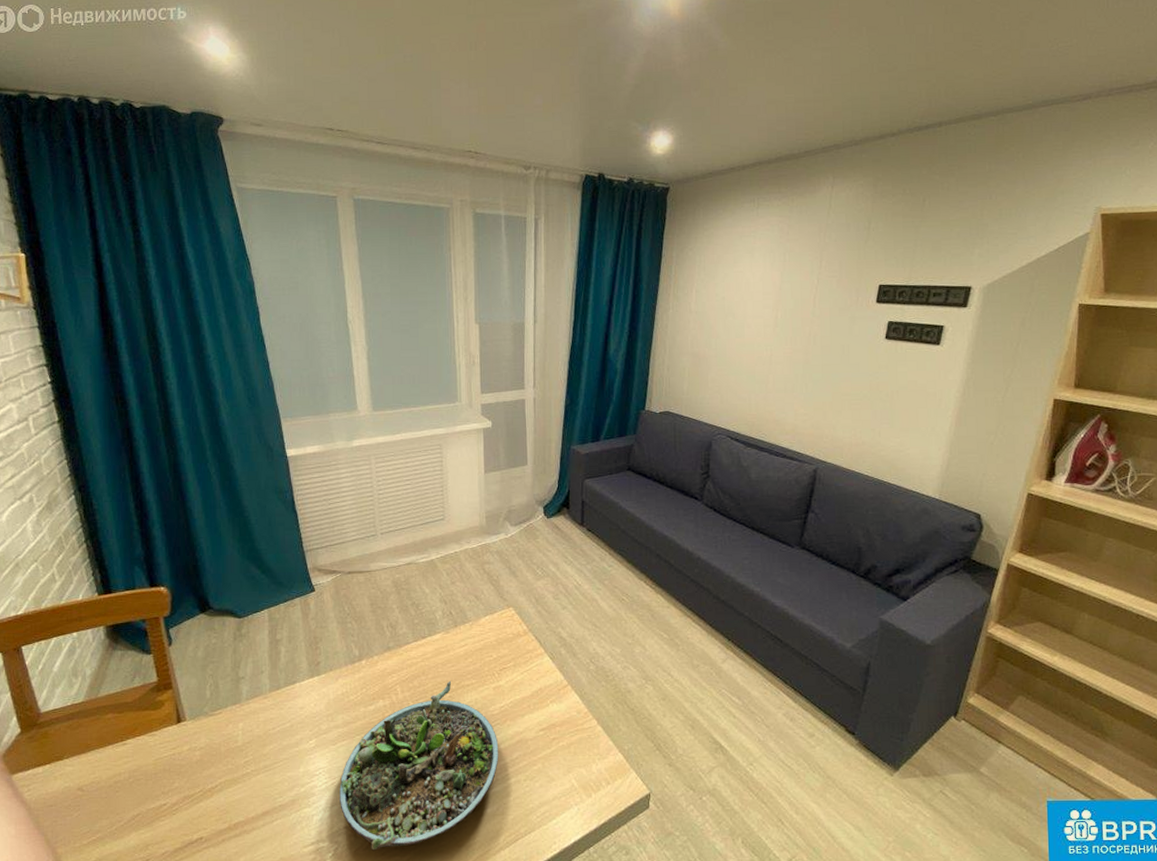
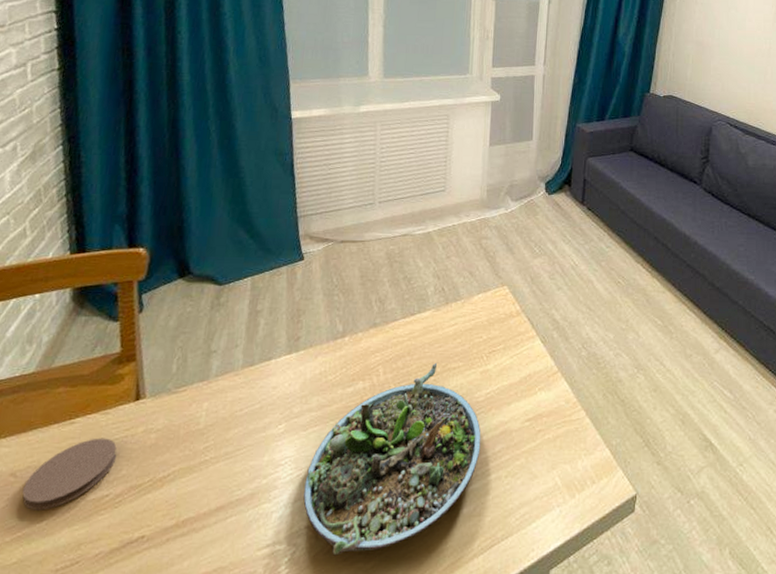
coaster: none [90,756,168,818] -> present [22,438,117,510]

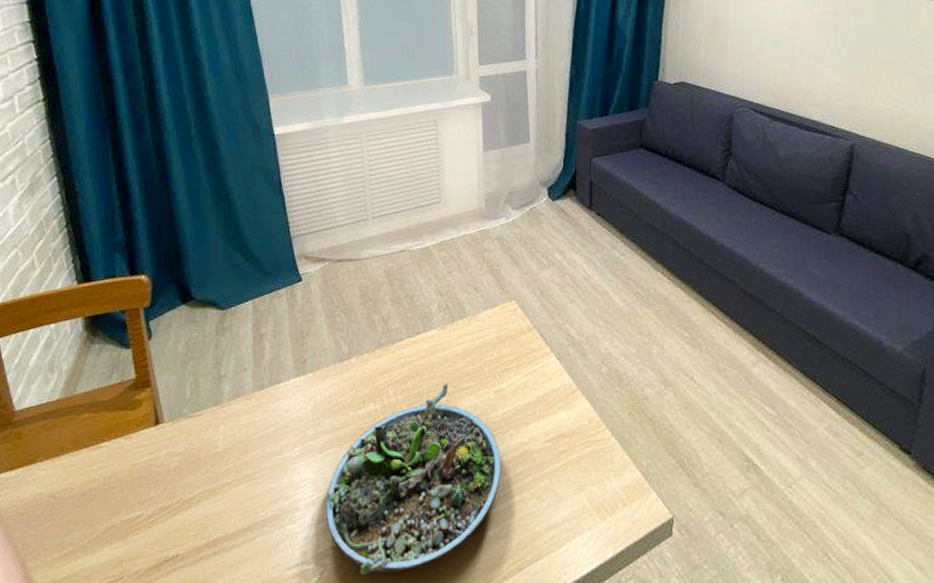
coaster: present [22,438,117,510] -> none [63,461,144,530]

